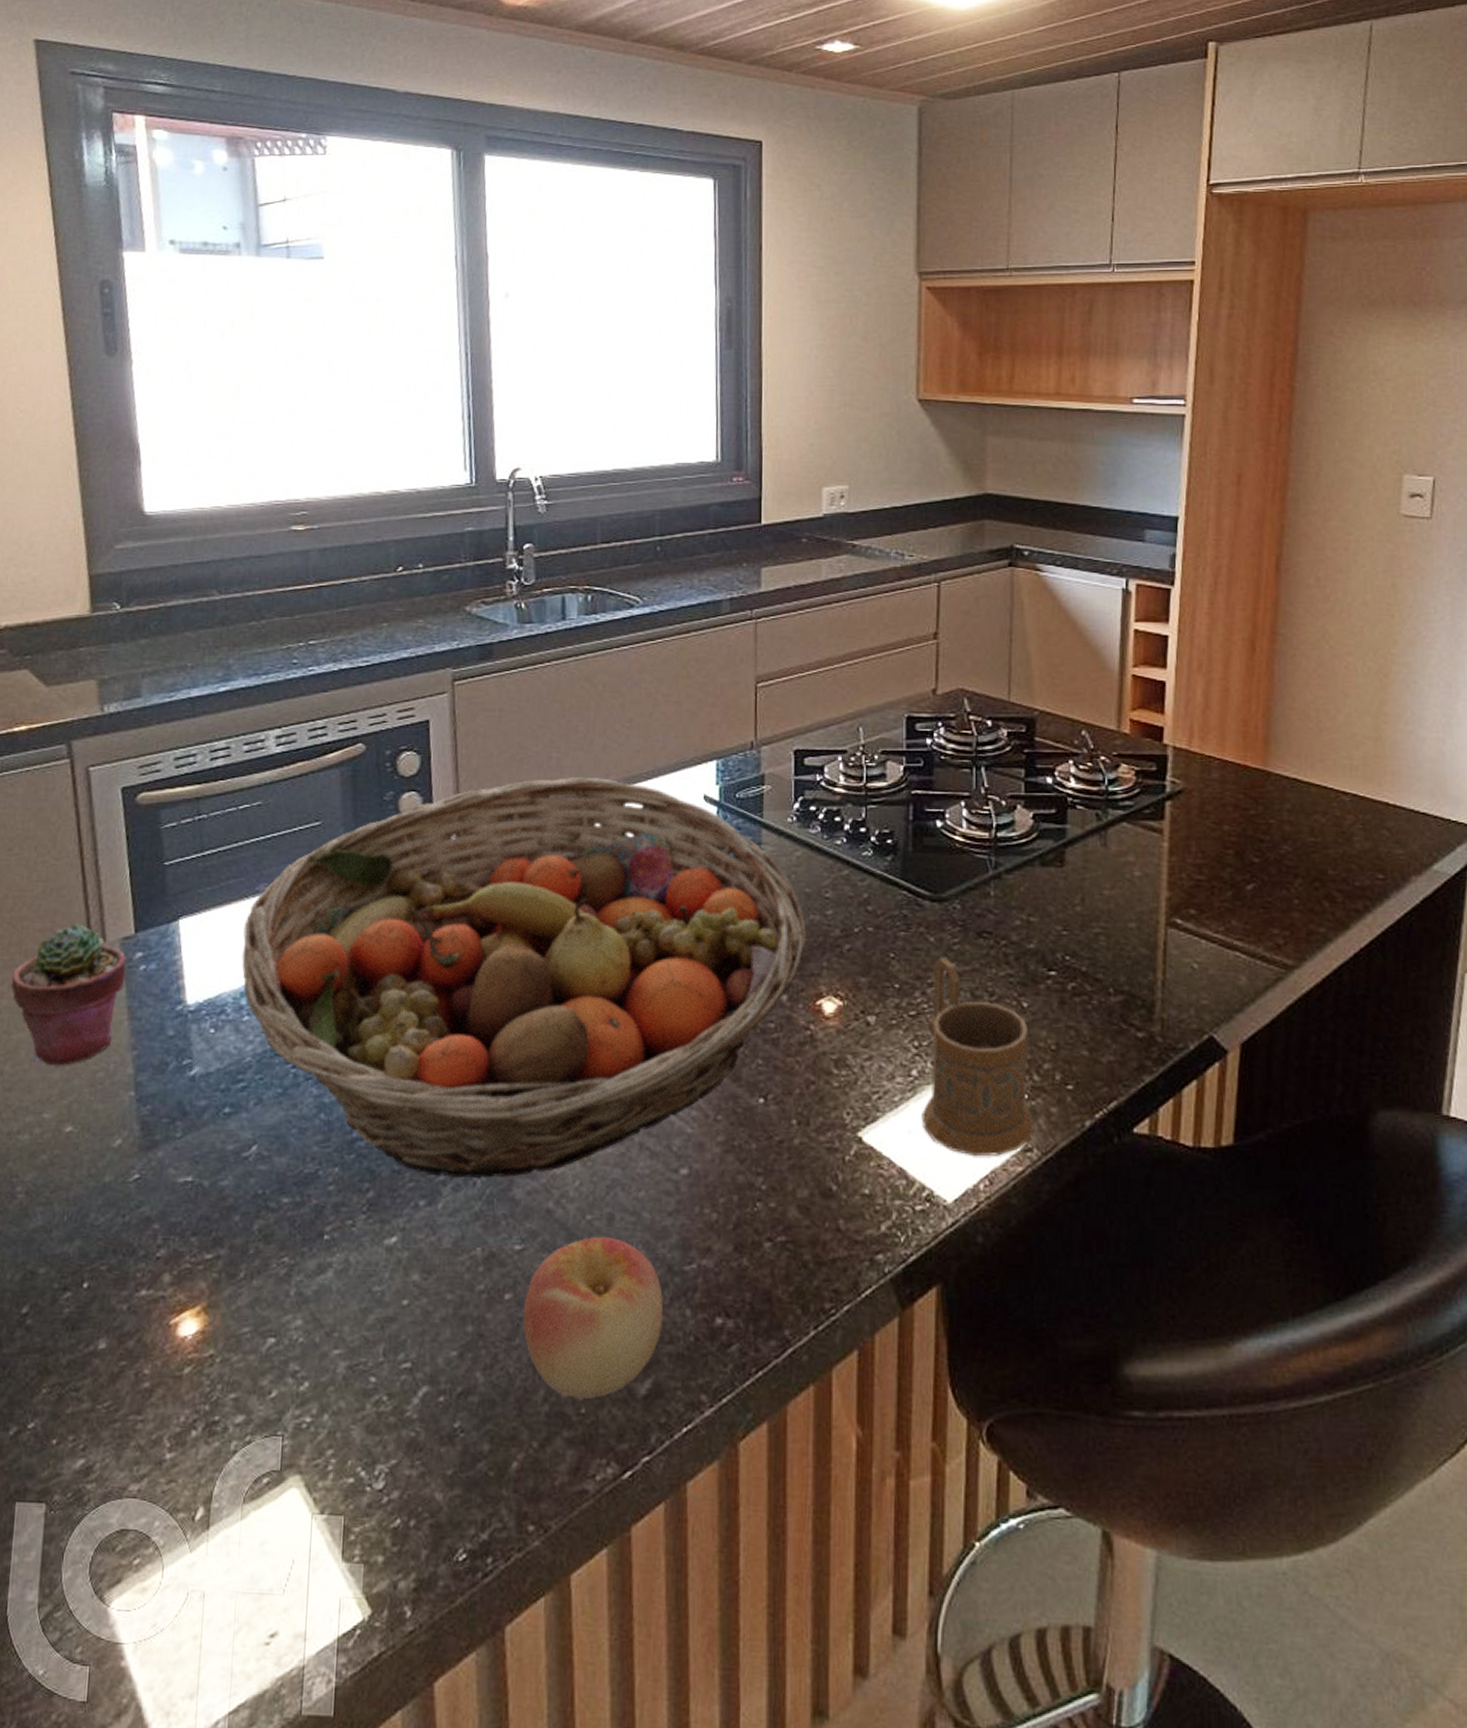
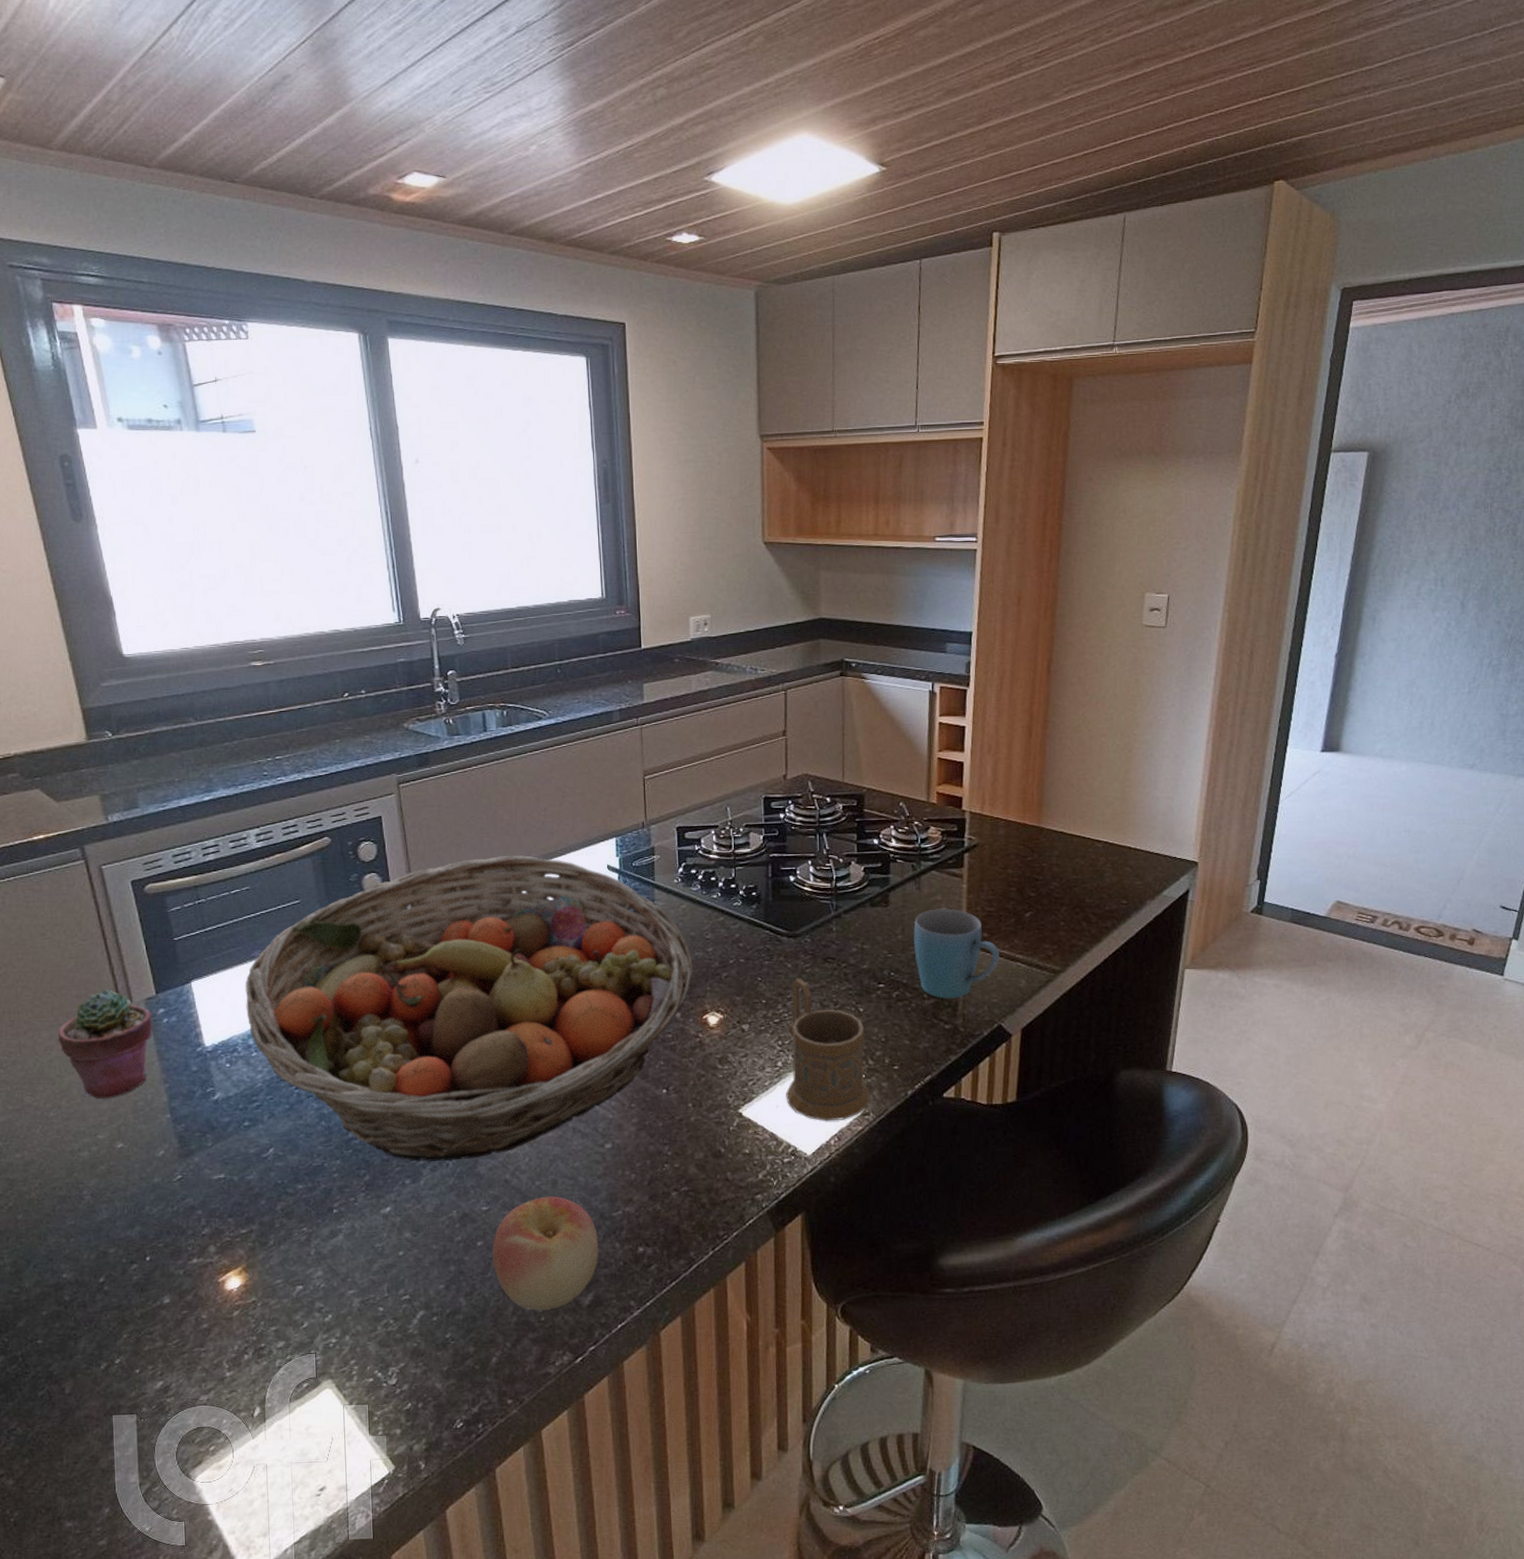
mug: none [1096,873,1211,996] -> present [913,908,999,999]

